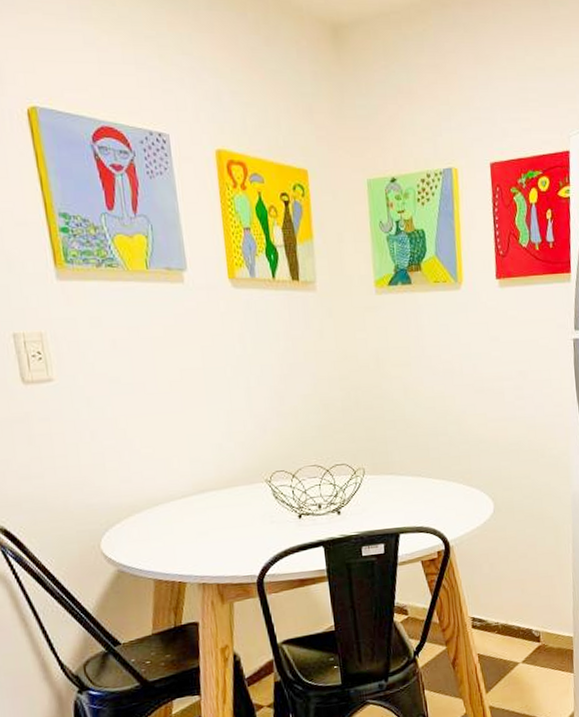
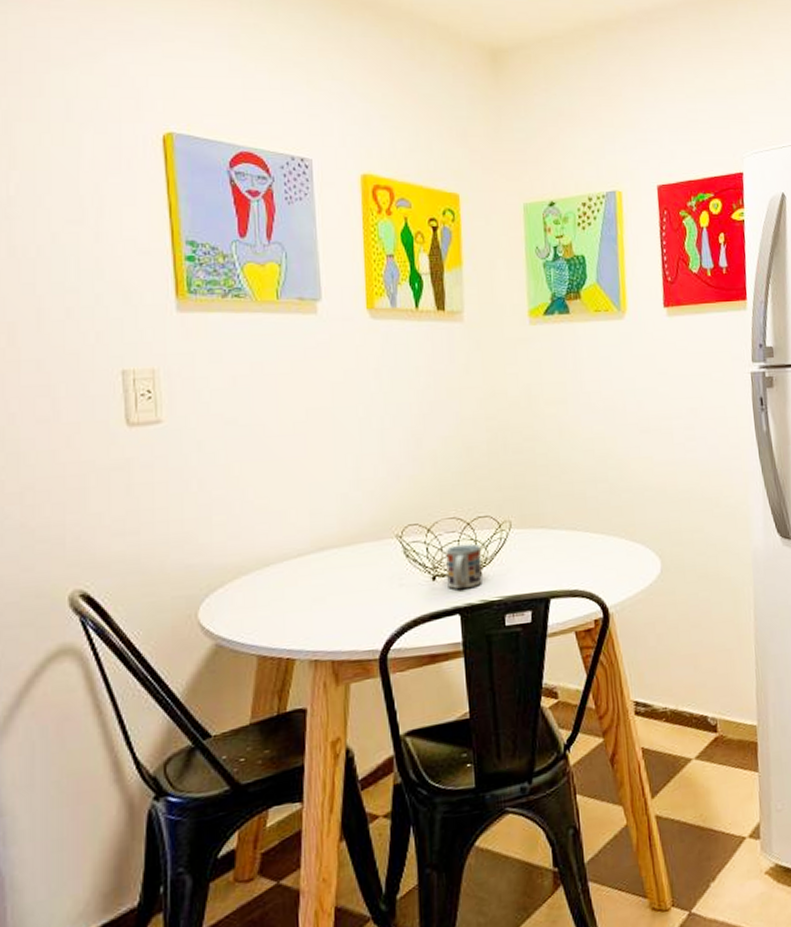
cup: none [309,487,342,526] -> present [446,543,482,590]

